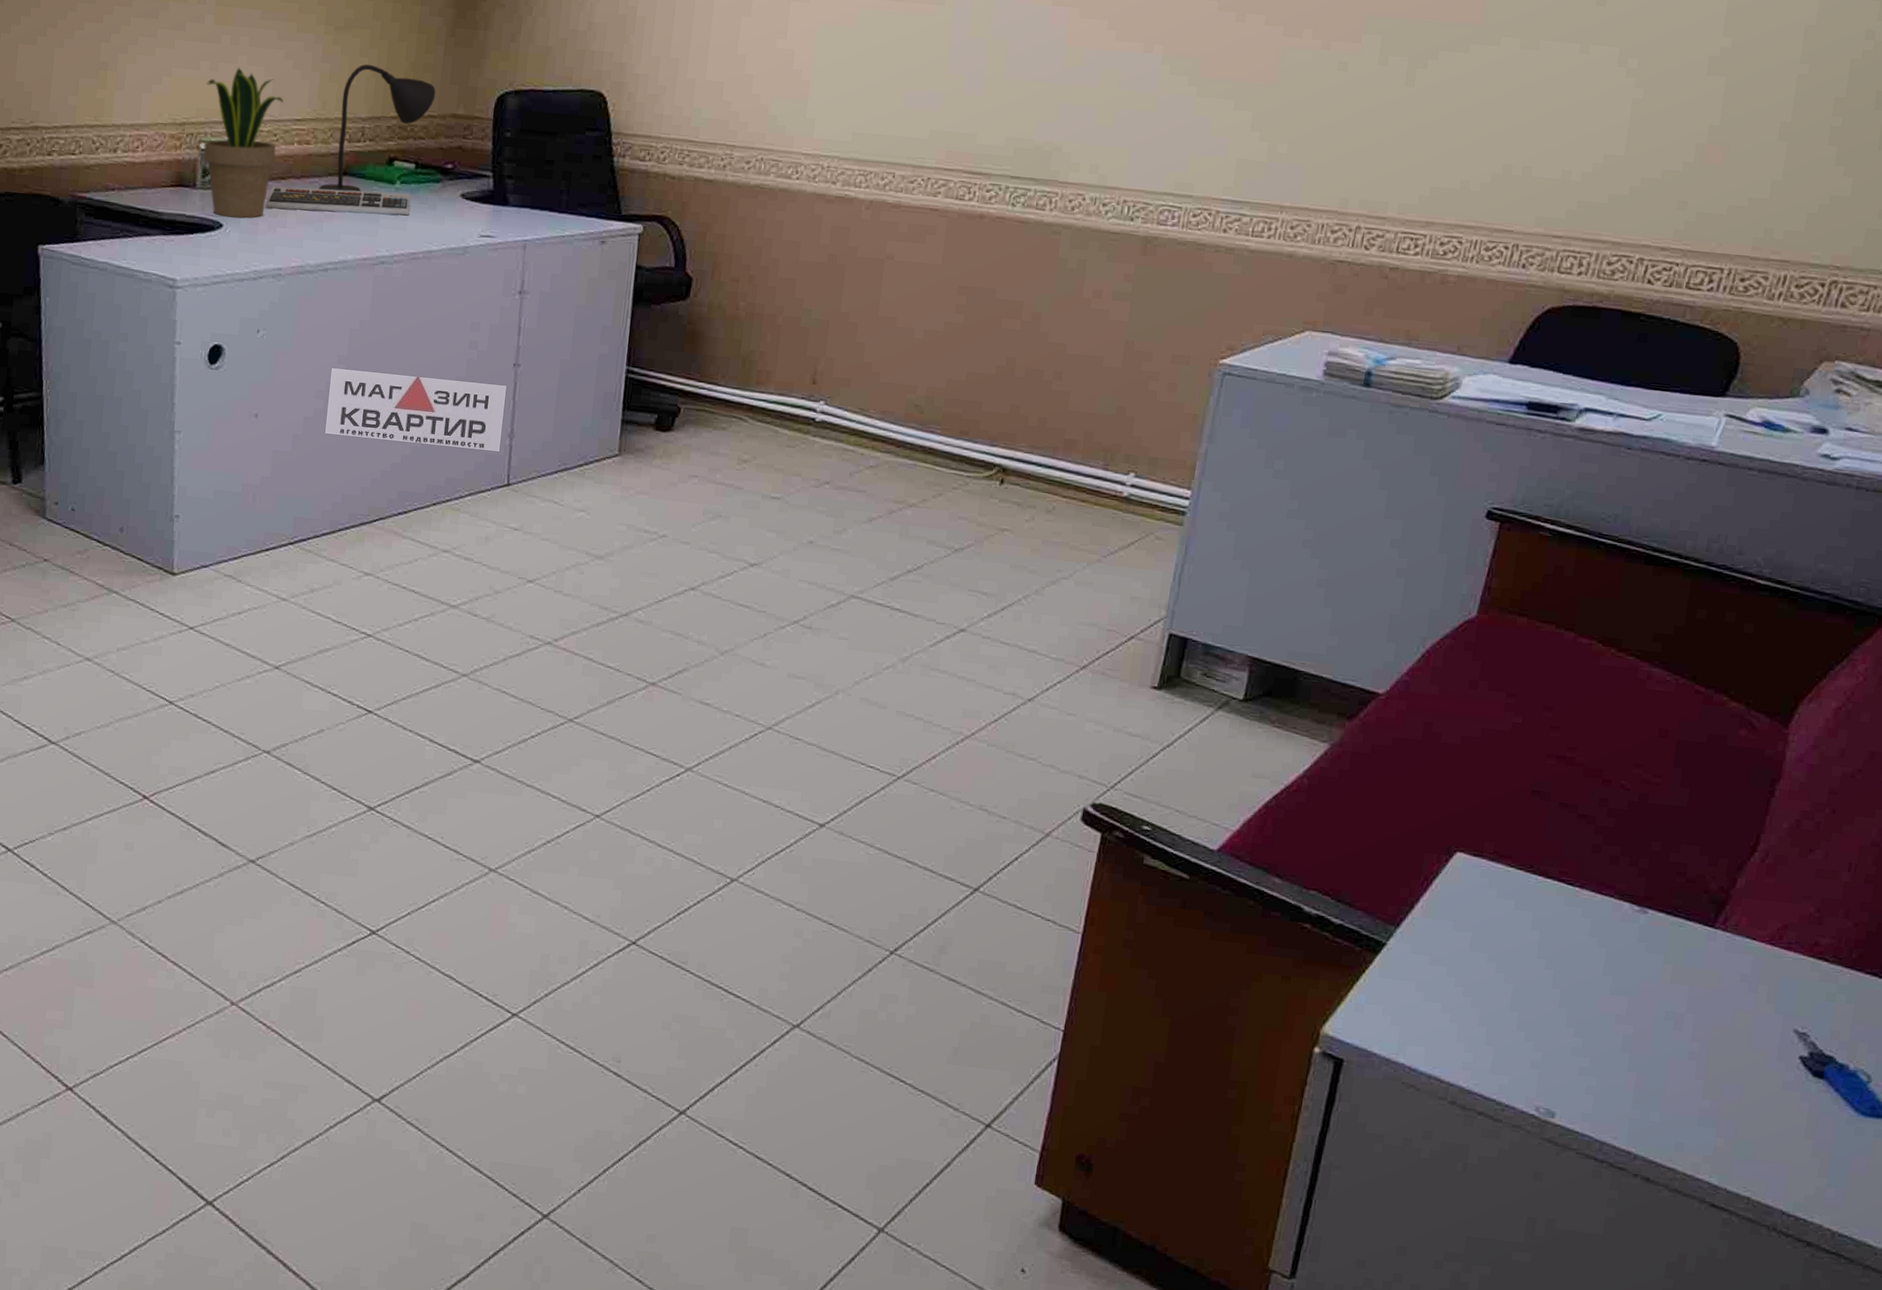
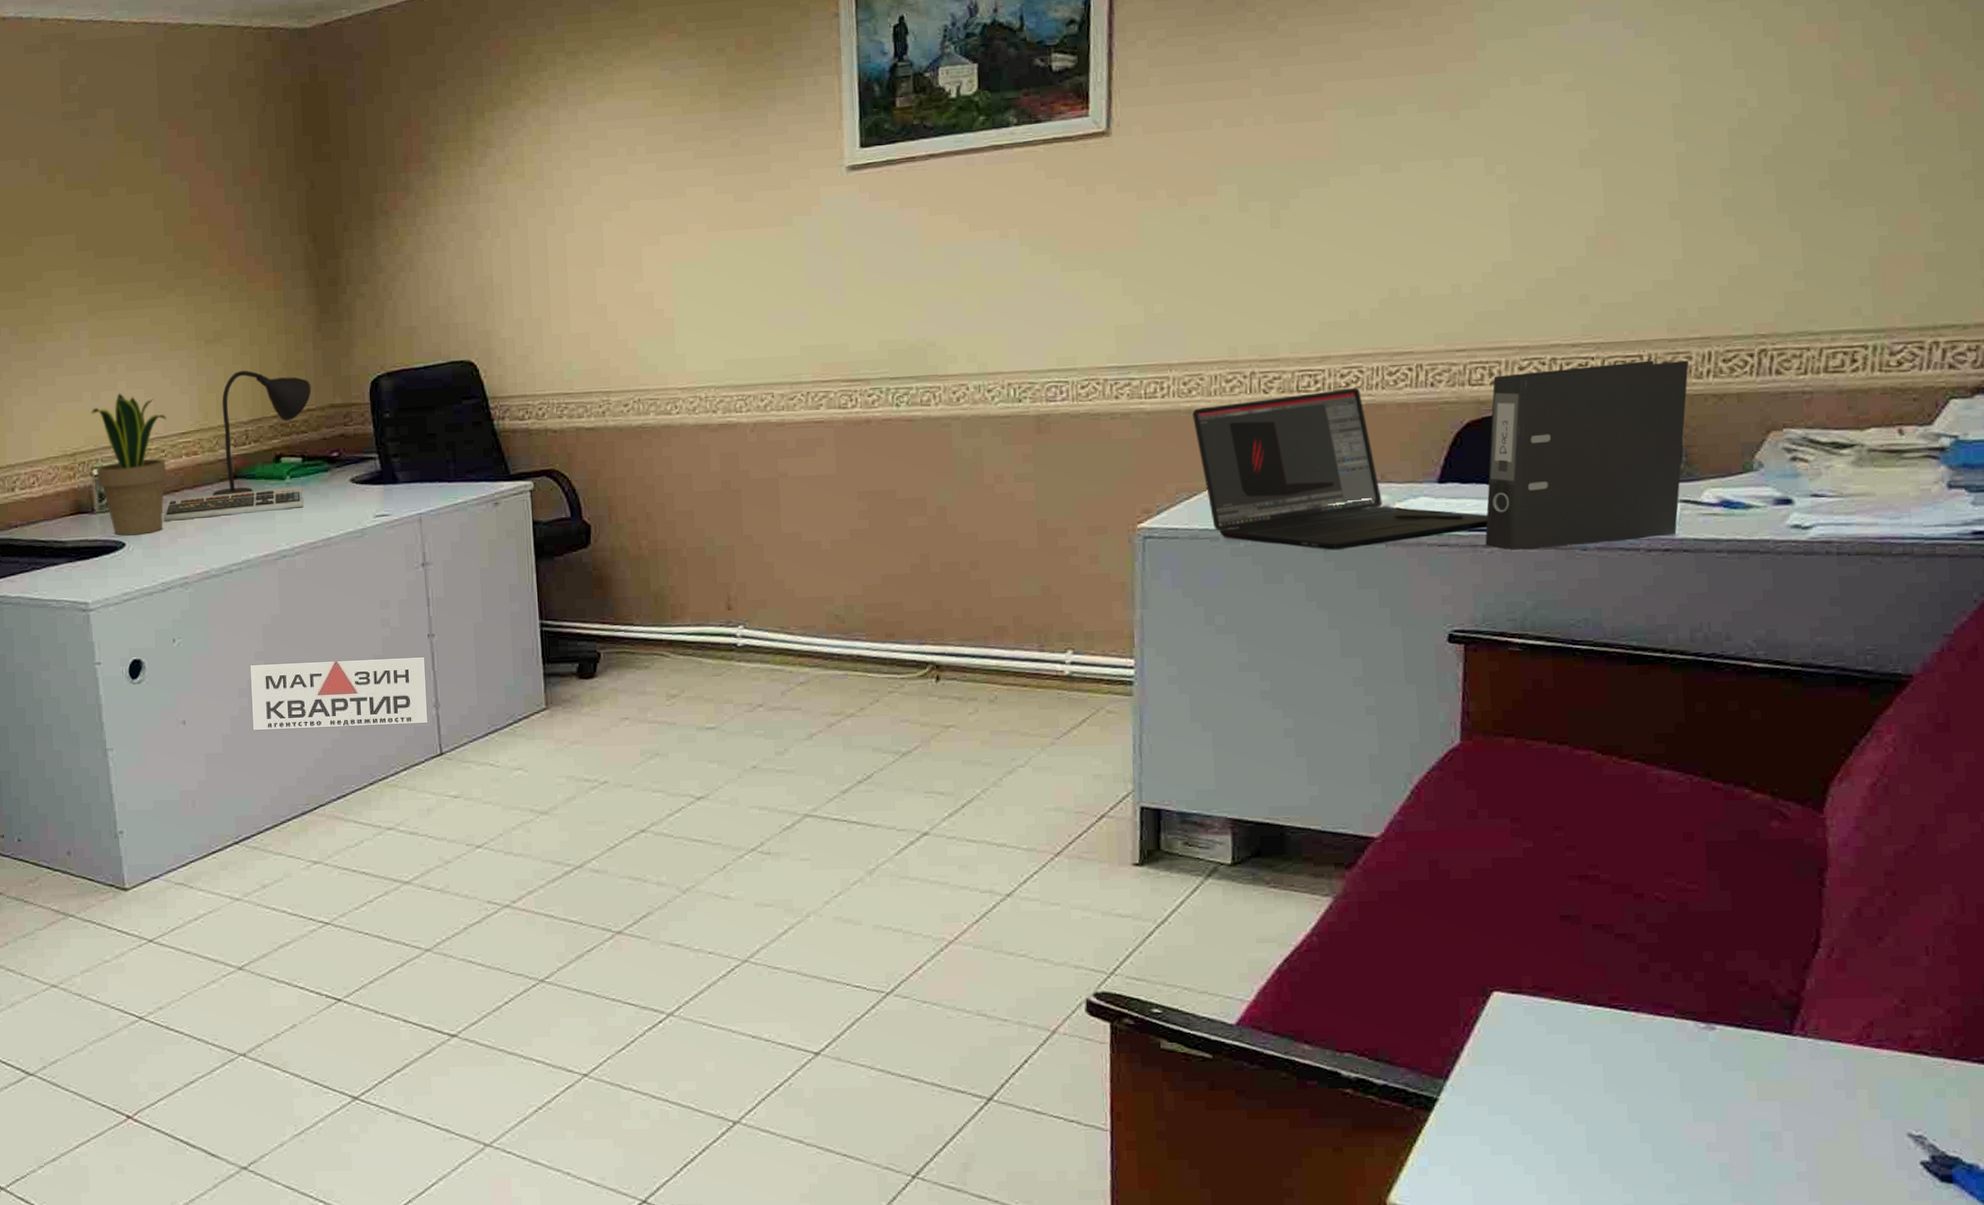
laptop: none [1291,254,1549,415] -> present [1192,388,1488,551]
binder: none [1539,267,1764,448] -> present [1485,360,1689,550]

